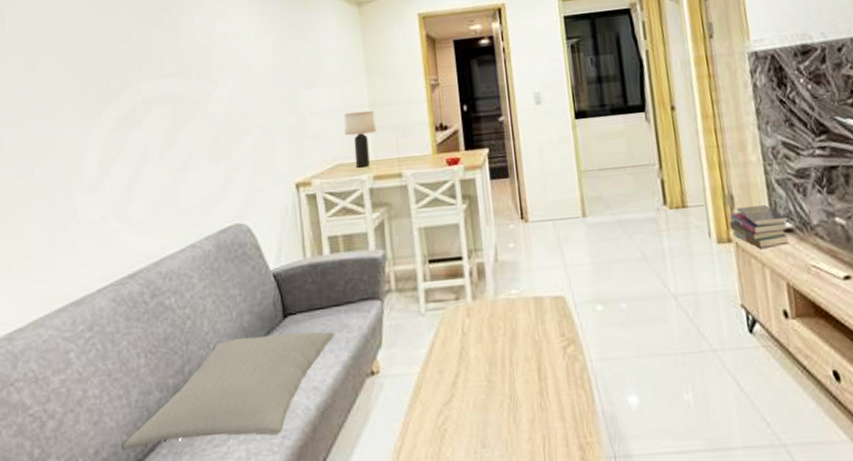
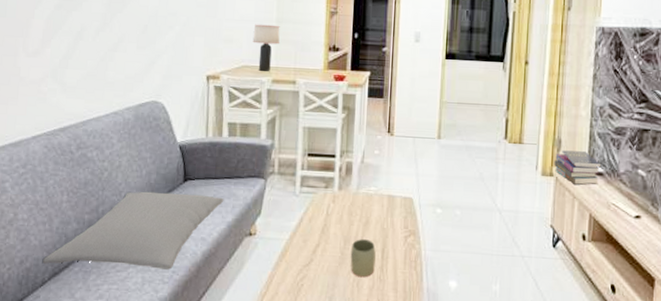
mug: none [498,358,533,409] -> present [350,239,376,278]

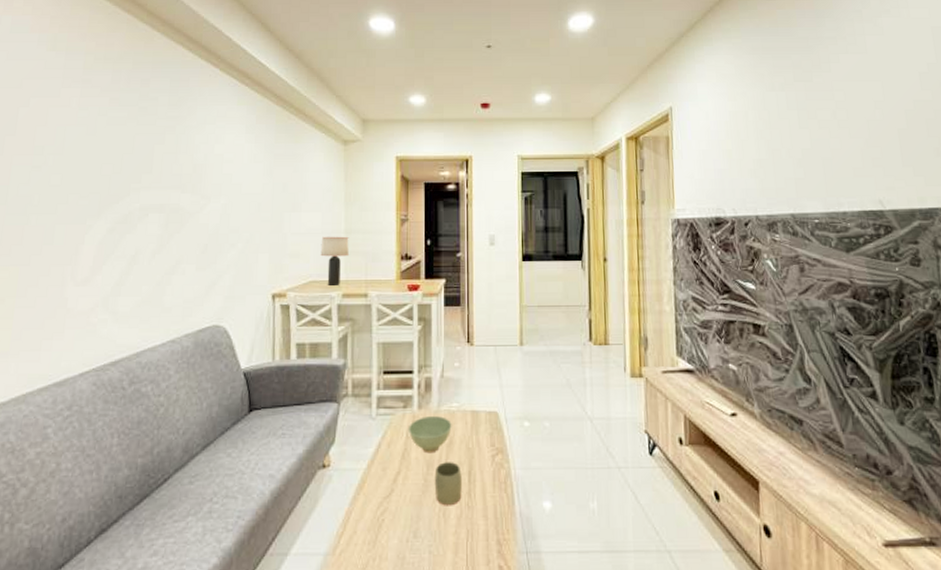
pillow: present [42,191,224,270] -> none [88,425,294,520]
bowl: none [328,196,369,231] -> present [407,415,452,454]
books: present [554,150,600,185] -> none [642,348,690,384]

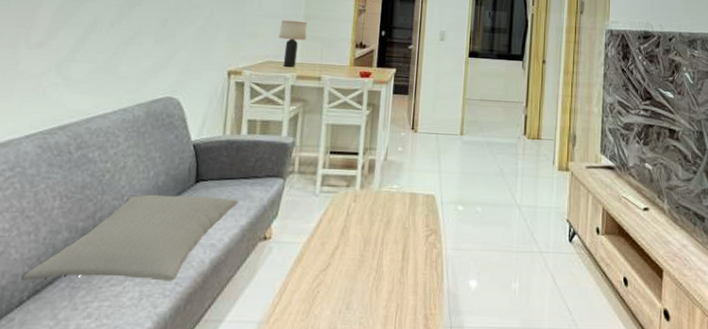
pillow: none [88,425,294,520] -> present [22,194,239,281]
bowl: present [407,415,452,454] -> none [348,195,391,231]
mug: present [434,462,462,506] -> none [369,240,397,281]

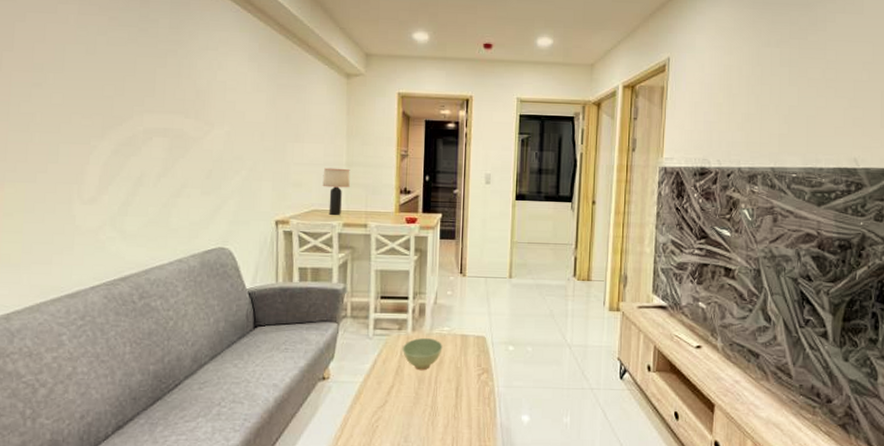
pillow: present [22,194,239,281] -> none [105,339,296,418]
bowl: none [348,195,391,231] -> present [401,337,443,371]

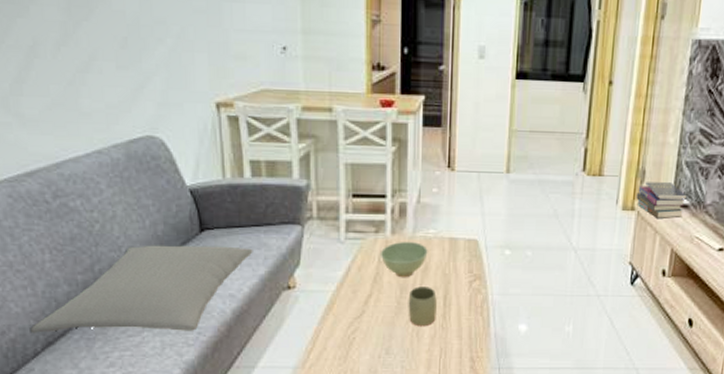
pillow: none [105,339,296,418] -> present [30,245,253,333]
table lamp: present [322,167,350,215] -> none [272,36,308,96]
mug: none [424,379,450,416] -> present [408,286,437,327]
books: none [620,286,664,318] -> present [636,182,686,219]

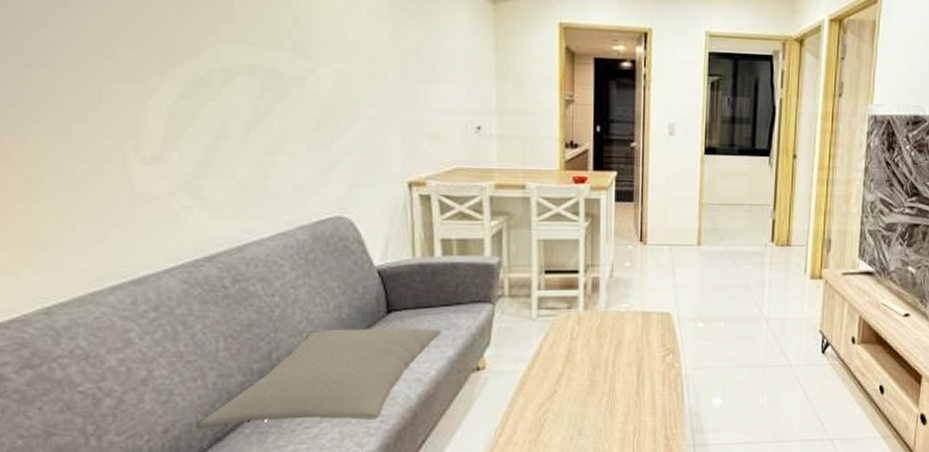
bowl: present [379,241,428,278] -> none [572,316,621,355]
mug: present [408,286,437,327] -> none [601,363,630,405]
books: present [636,182,686,219] -> none [823,251,871,286]

